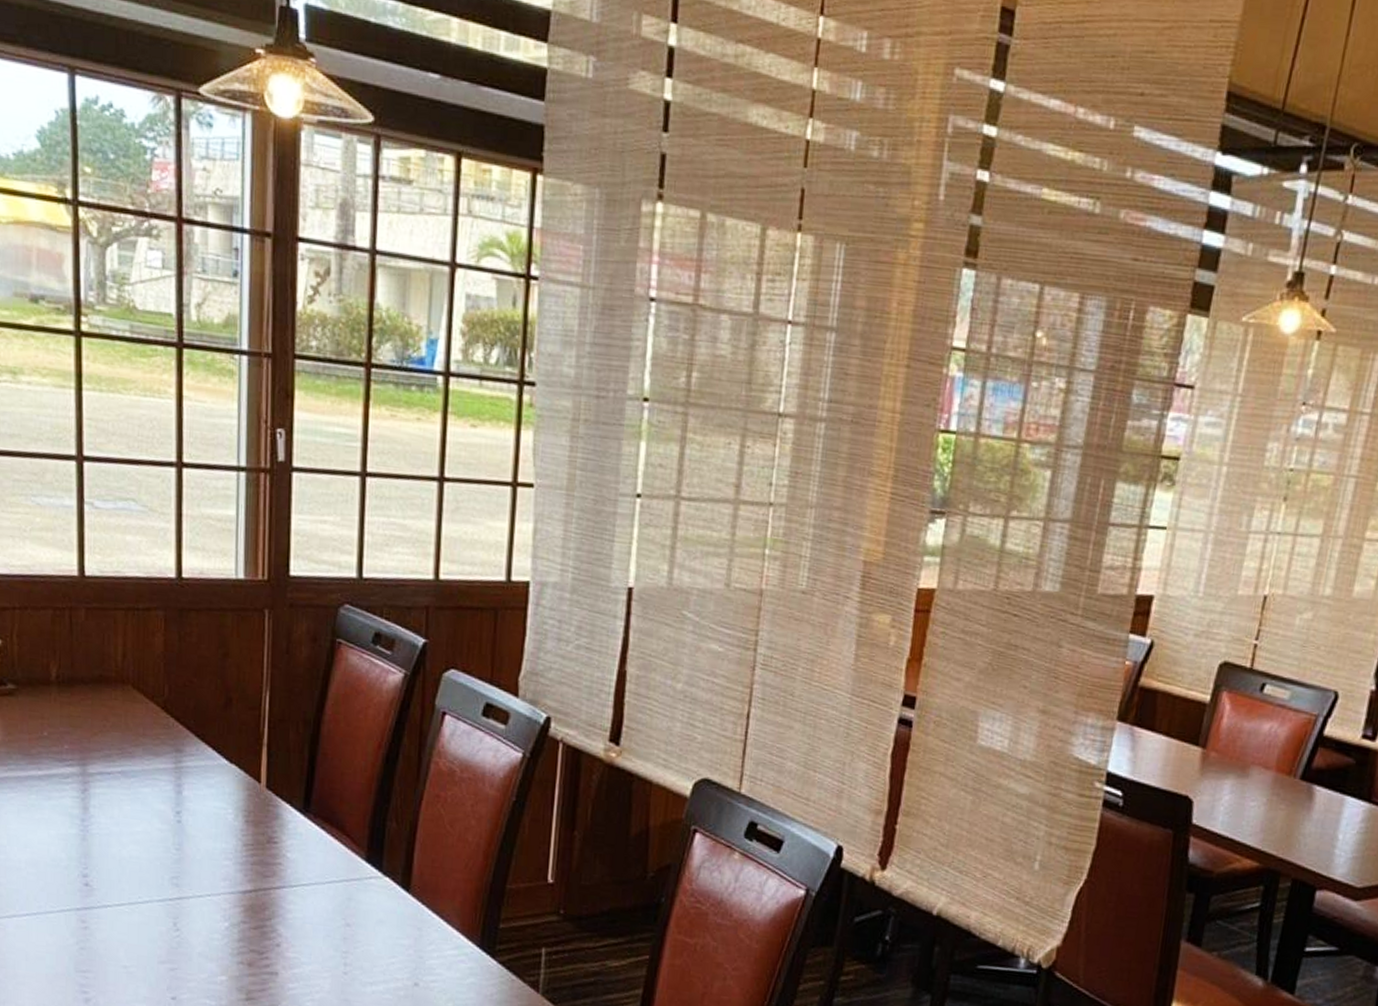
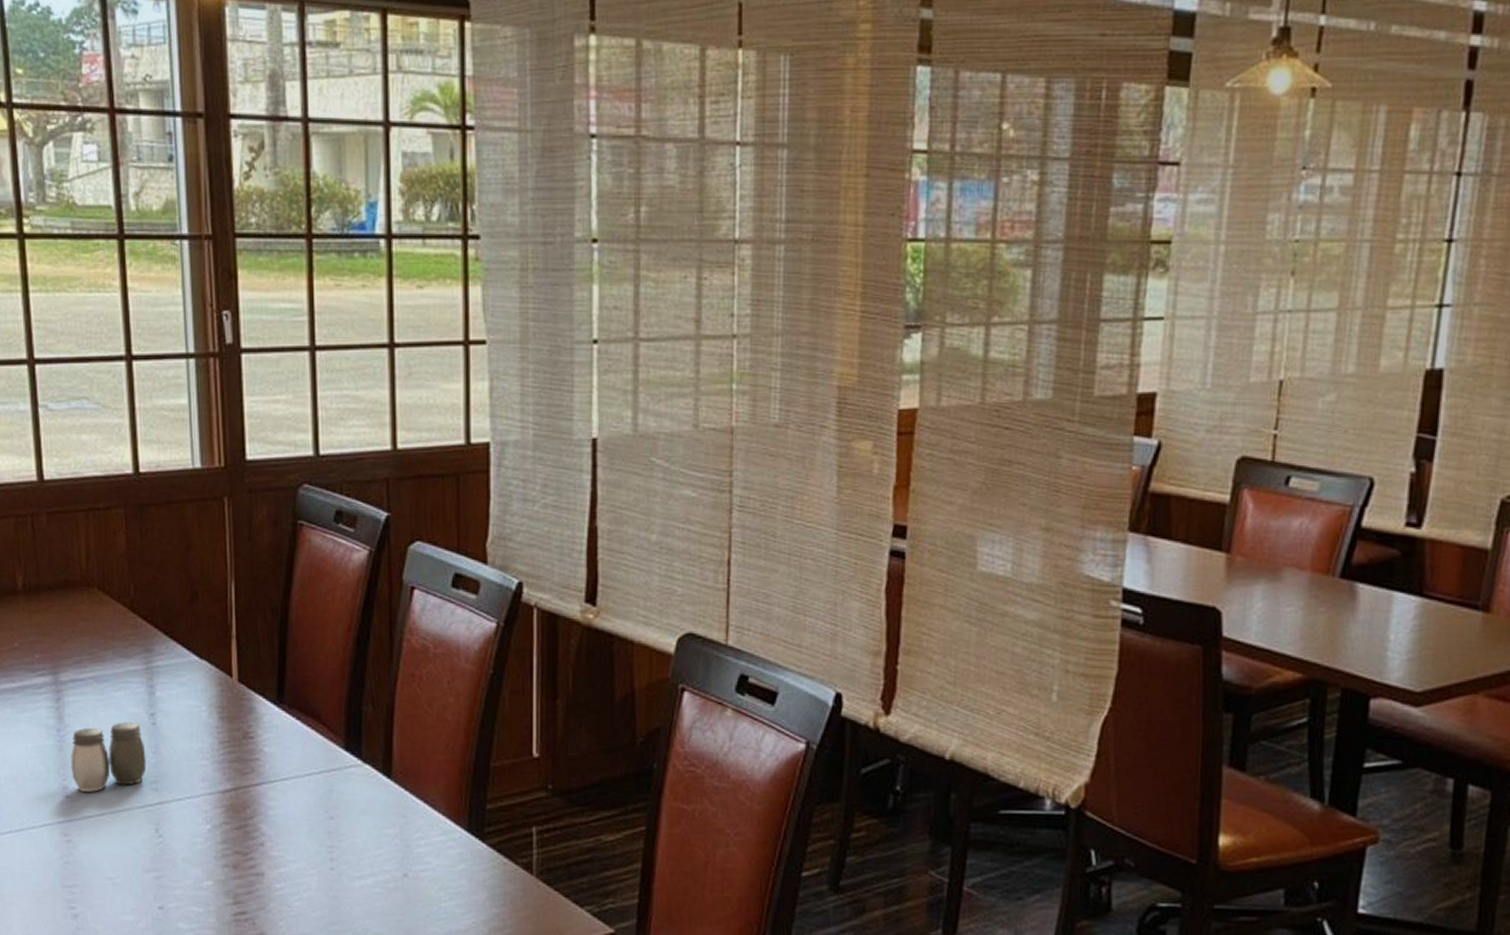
salt and pepper shaker: none [92,817,169,883] -> present [70,722,147,792]

